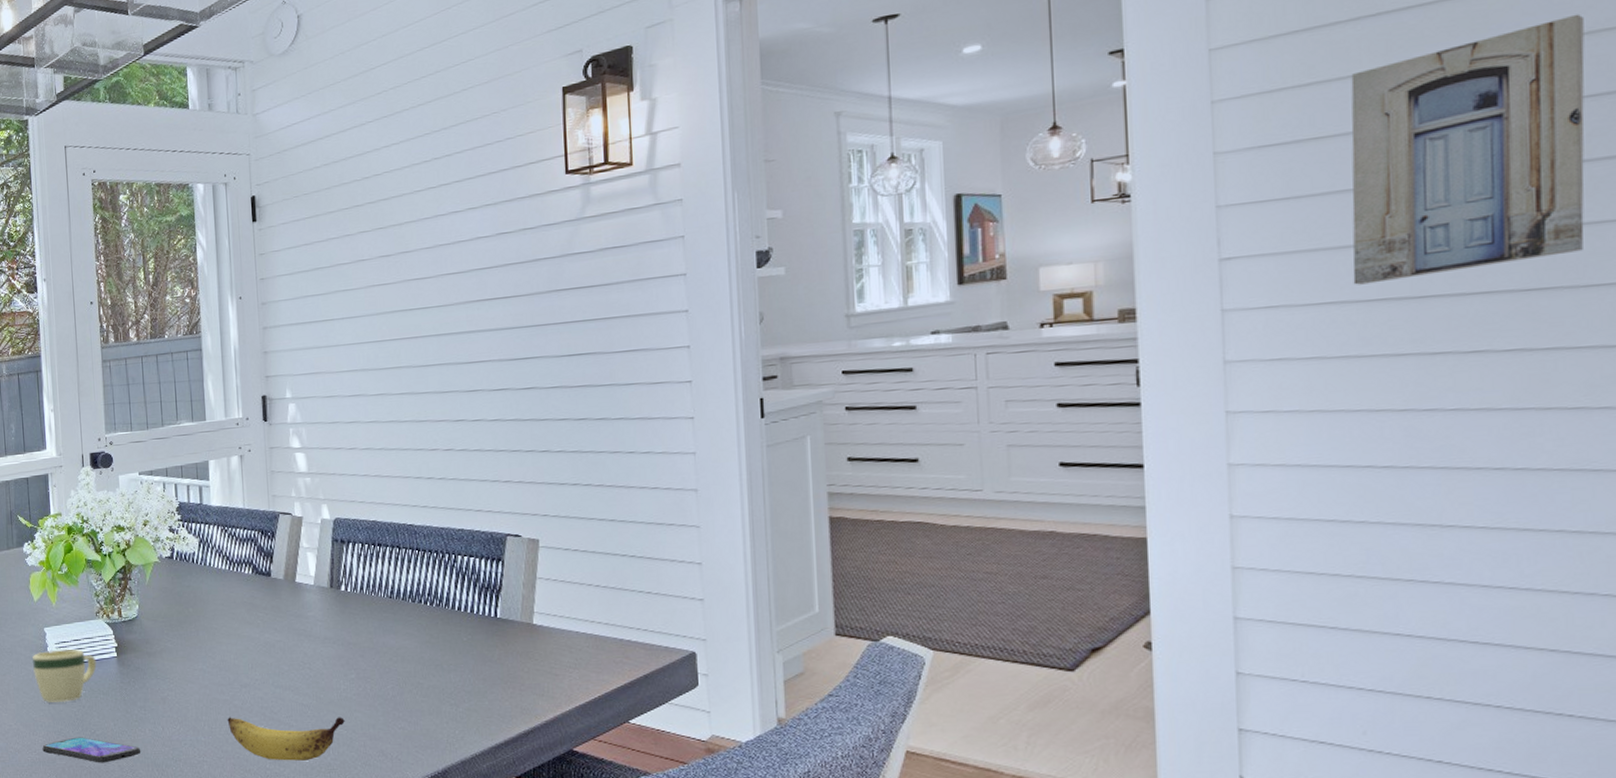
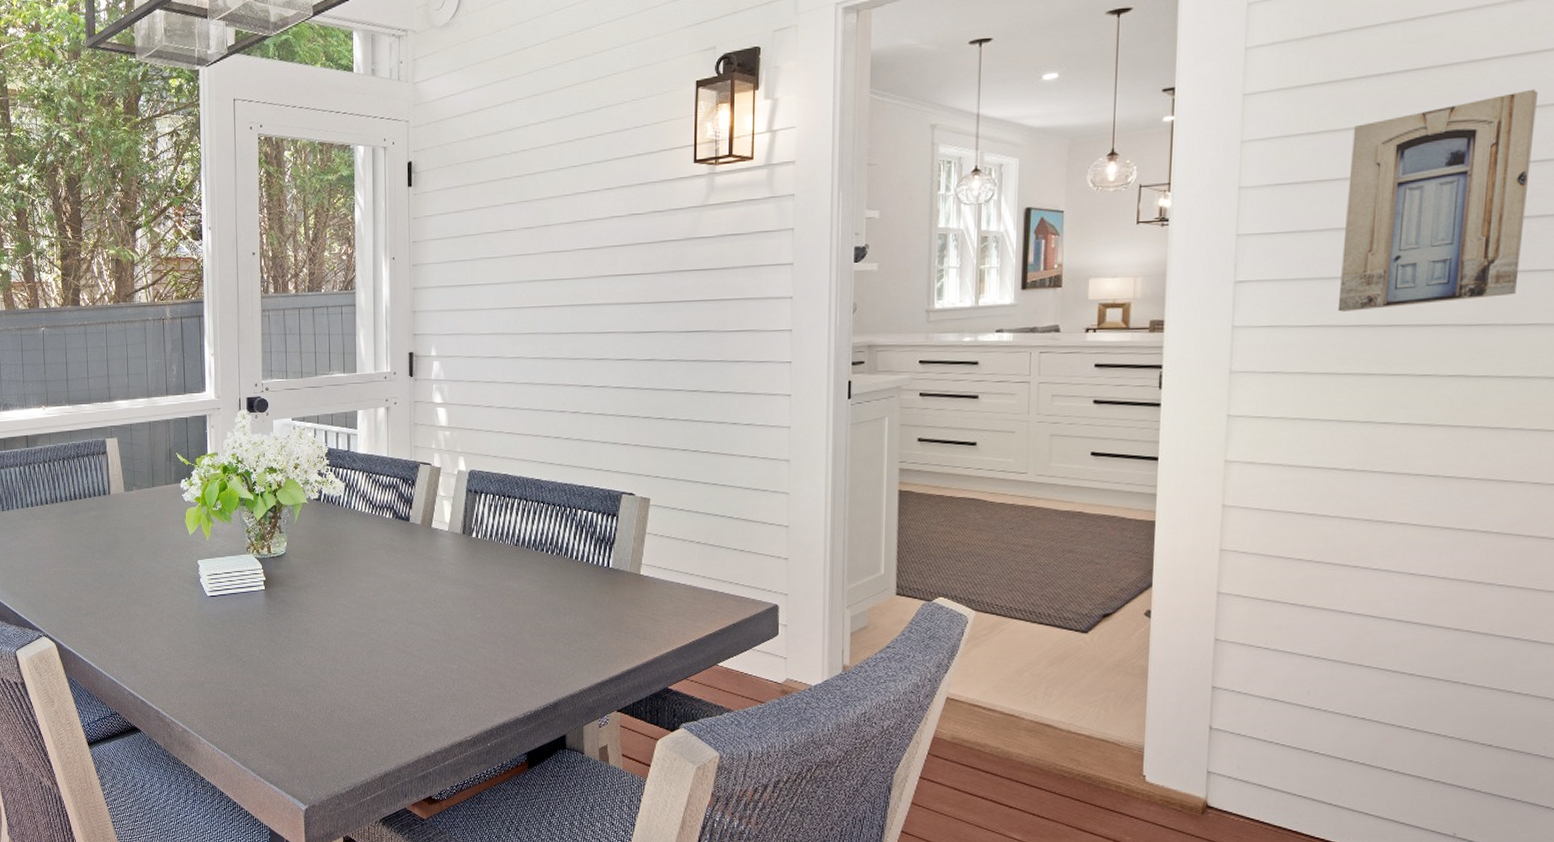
mug: present [32,649,97,703] -> none [185,582,246,630]
smartphone: present [42,737,141,763] -> none [192,663,284,688]
banana: present [227,717,345,761] -> none [364,649,470,690]

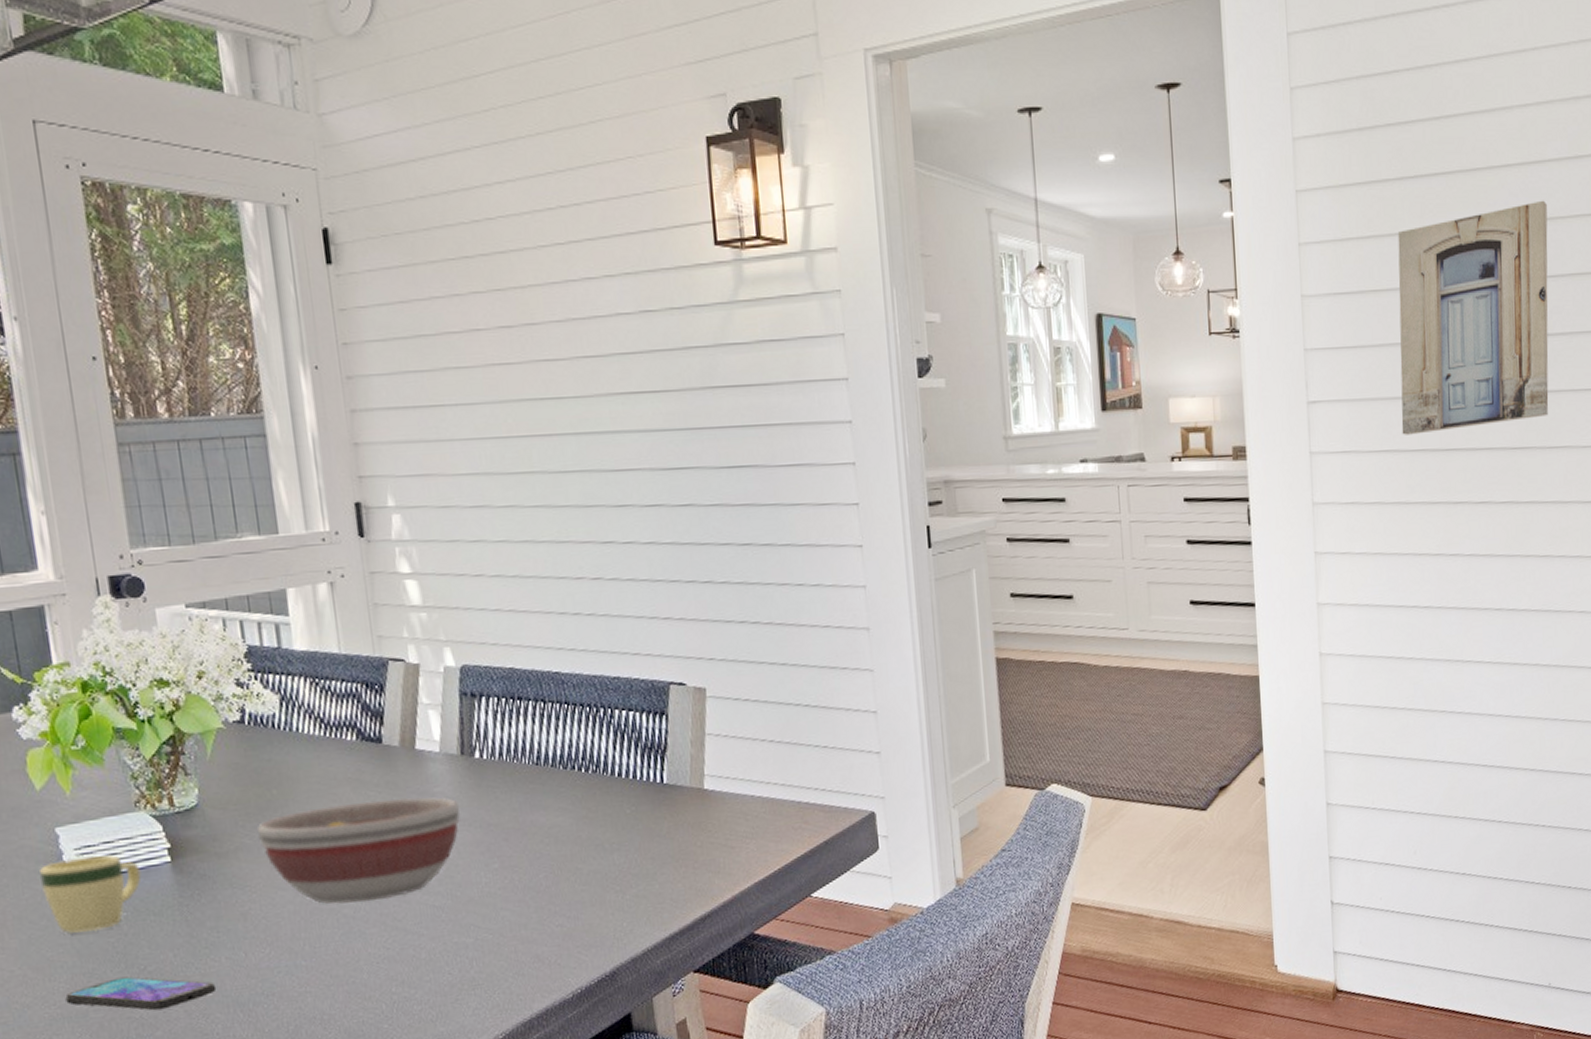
mug: none [185,582,246,630] -> present [39,855,142,934]
smartphone: none [192,663,284,688] -> present [65,976,217,1011]
bowl: none [321,561,457,631] -> present [256,797,460,904]

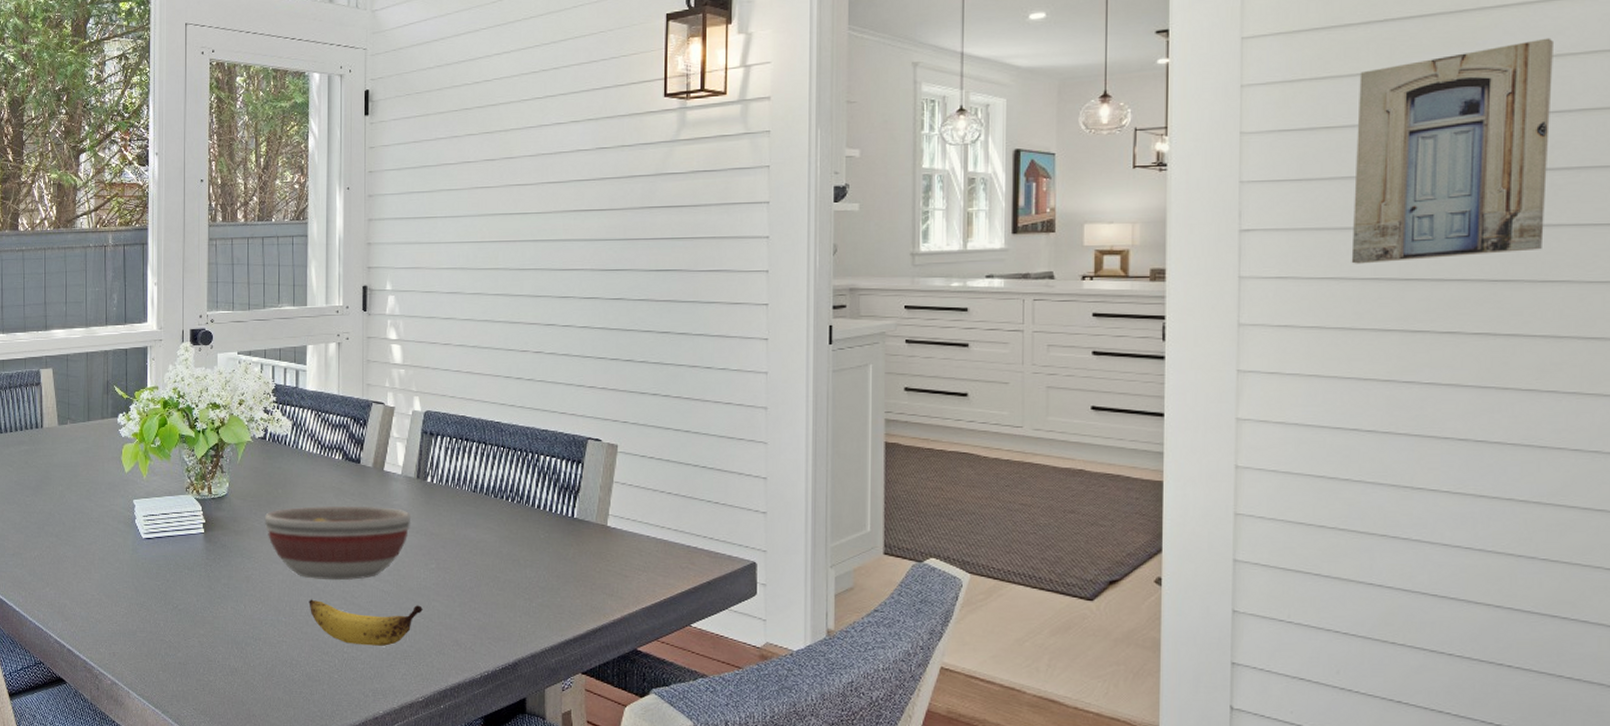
mug: present [39,855,142,934] -> none [119,523,183,575]
smartphone: present [65,976,217,1011] -> none [123,610,222,638]
banana: none [335,918,490,982] -> present [309,599,423,646]

